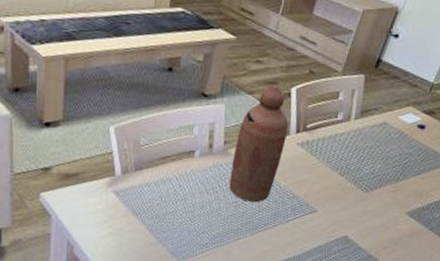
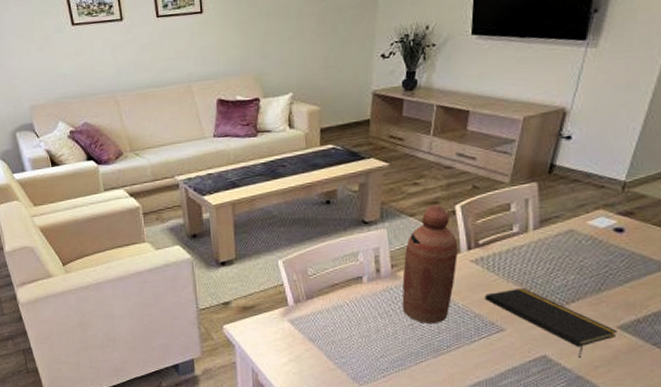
notepad: none [304,173,406,239] -> present [484,288,617,358]

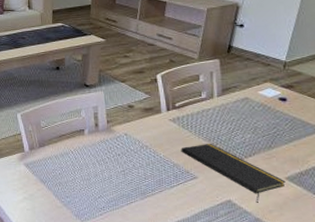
bottle: present [402,204,459,323] -> none [115,73,160,170]

